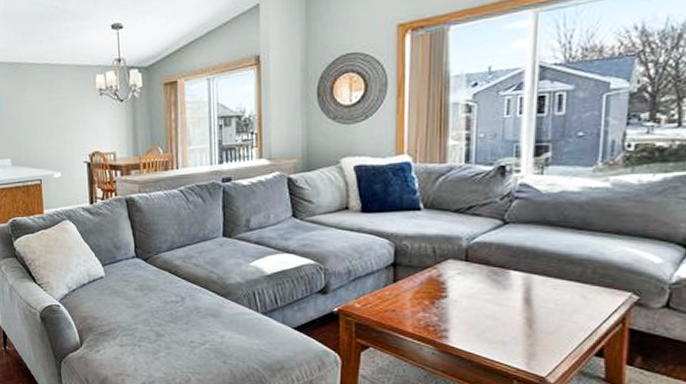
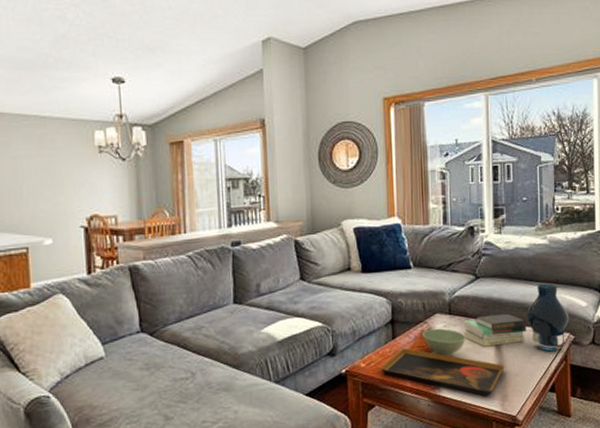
decorative tray: none [377,293,535,352] -> present [380,348,505,396]
bowl: none [429,275,485,306] -> present [421,328,466,357]
books: none [482,264,569,299] -> present [463,313,527,347]
vase: none [571,233,634,312] -> present [527,283,570,352]

